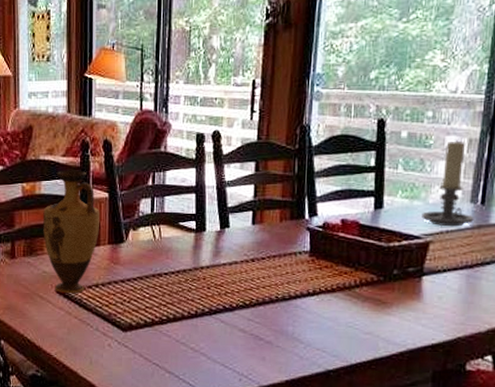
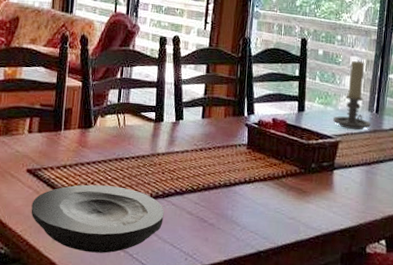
vase: present [43,170,100,294] -> none [19,59,73,174]
plate: none [64,303,212,375] -> present [31,184,164,253]

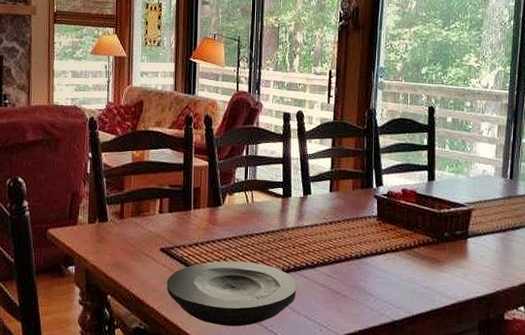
candle holder: present [333,60,371,130] -> none [465,126,505,197]

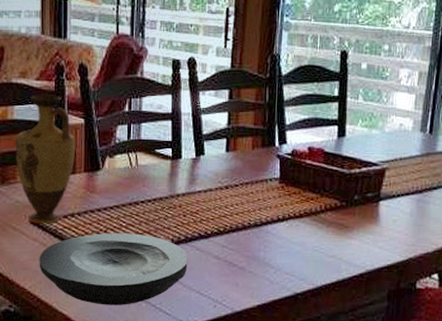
vase: none [150,140,201,252] -> present [16,94,76,224]

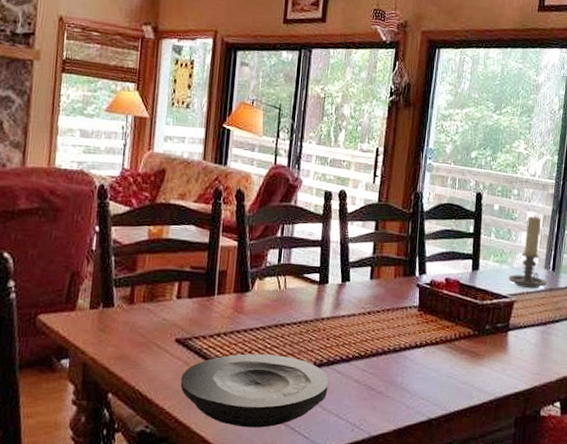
vase: present [16,94,76,224] -> none [166,216,228,343]
candle holder: none [379,73,424,155] -> present [508,216,547,289]

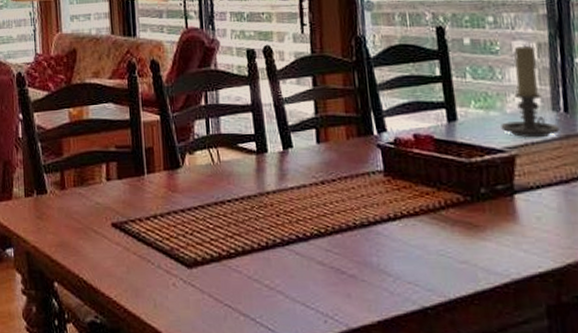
plate: present [180,354,329,428] -> none [123,236,288,319]

